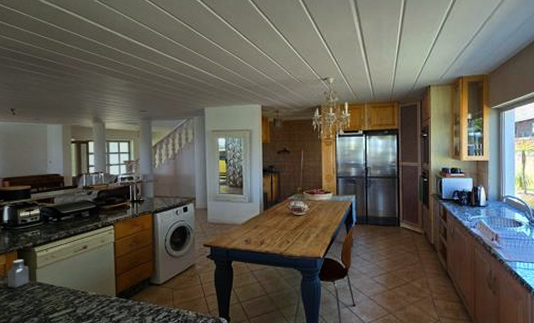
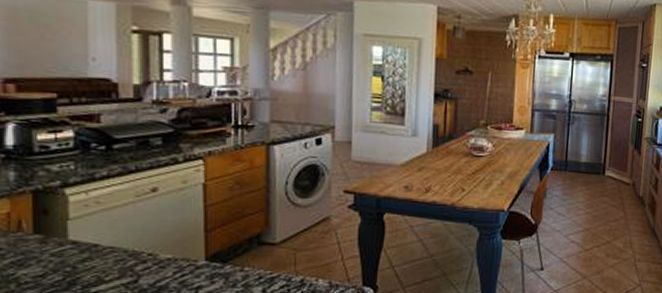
saltshaker: present [8,259,30,288] -> none [14,206,56,248]

